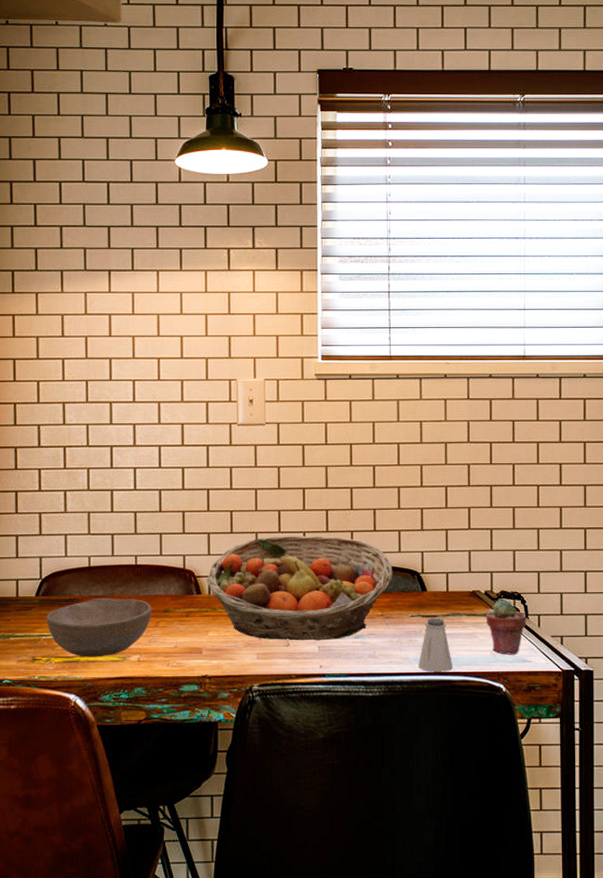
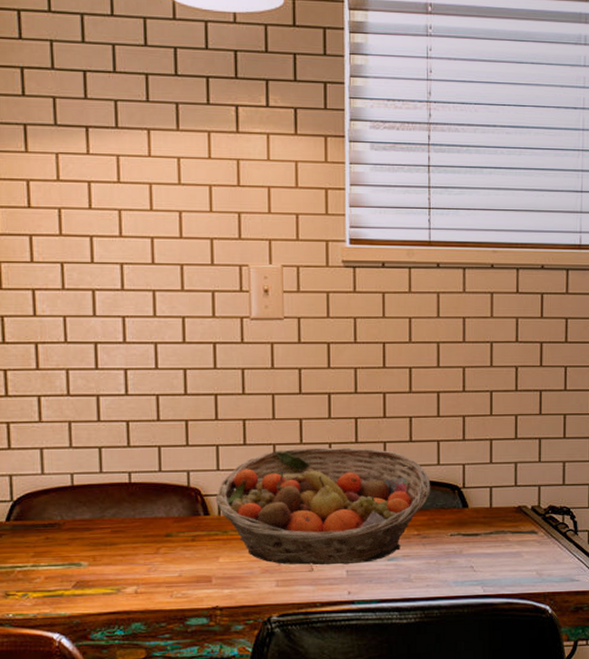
bowl: present [46,597,152,657] -> none [20,521,151,591]
saltshaker: present [418,618,453,672] -> none [457,536,496,595]
potted succulent: present [485,599,527,656] -> none [532,514,576,575]

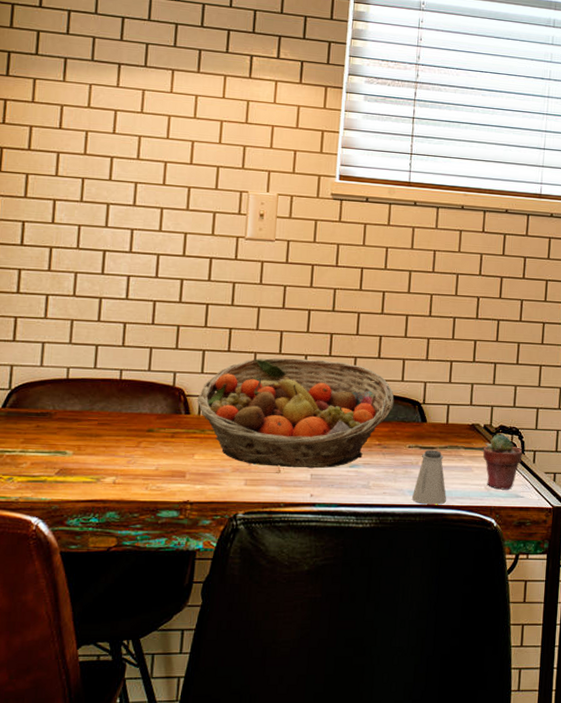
saltshaker: none [457,536,496,595] -> present [411,449,447,505]
potted succulent: none [532,514,576,575] -> present [482,433,523,491]

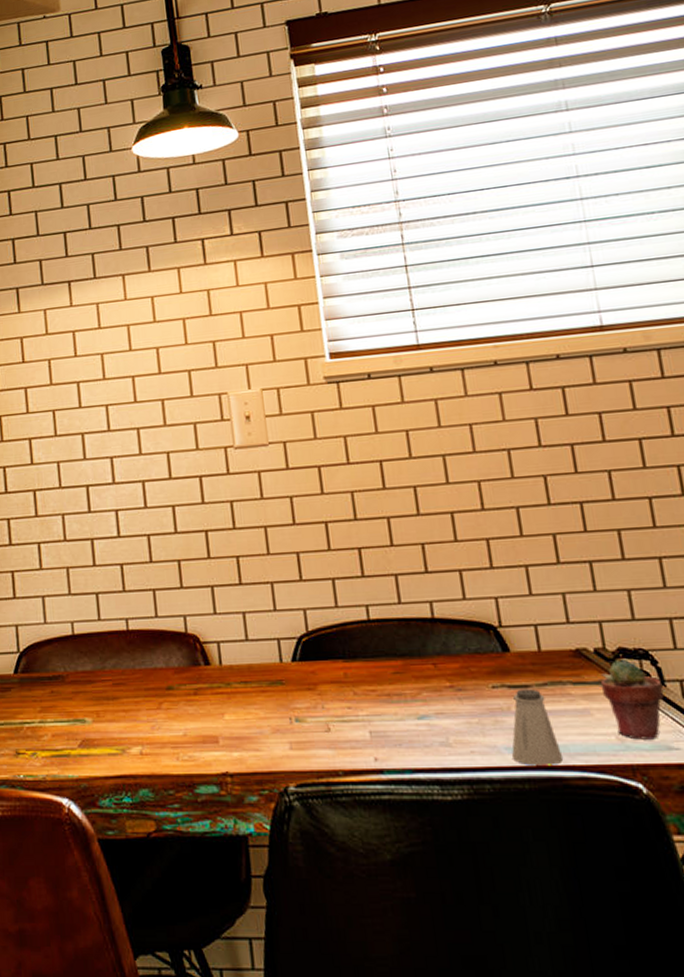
fruit basket: present [197,357,394,469] -> none [214,582,460,725]

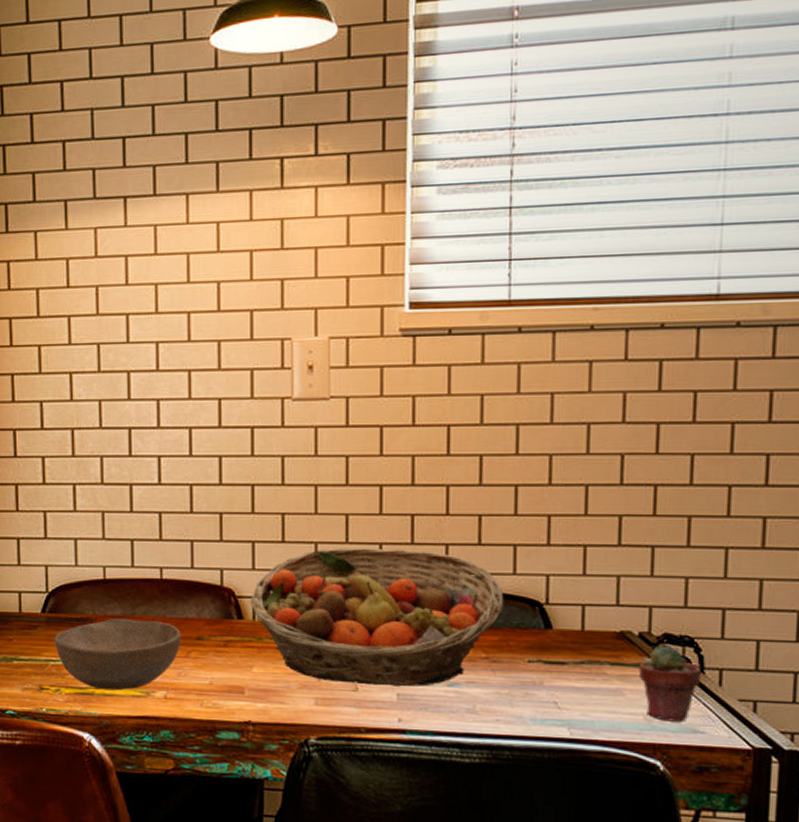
bowl: none [28,673,152,750] -> present [54,618,182,691]
fruit basket: none [214,582,460,725] -> present [250,548,504,687]
saltshaker: present [511,688,564,766] -> none [535,665,588,739]

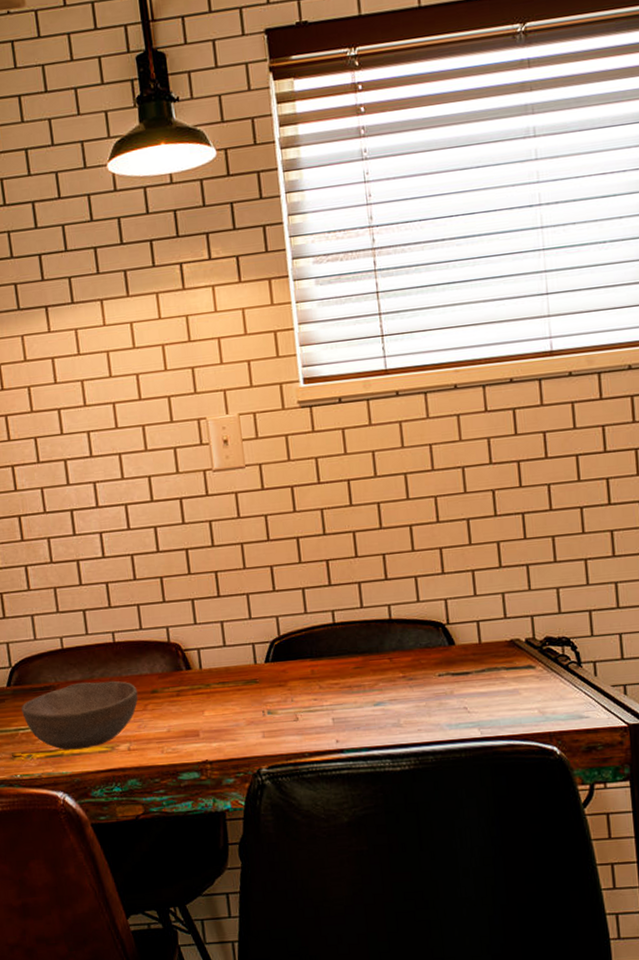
fruit basket: present [250,548,504,687] -> none [195,590,413,715]
potted succulent: present [638,644,702,724] -> none [529,646,580,712]

